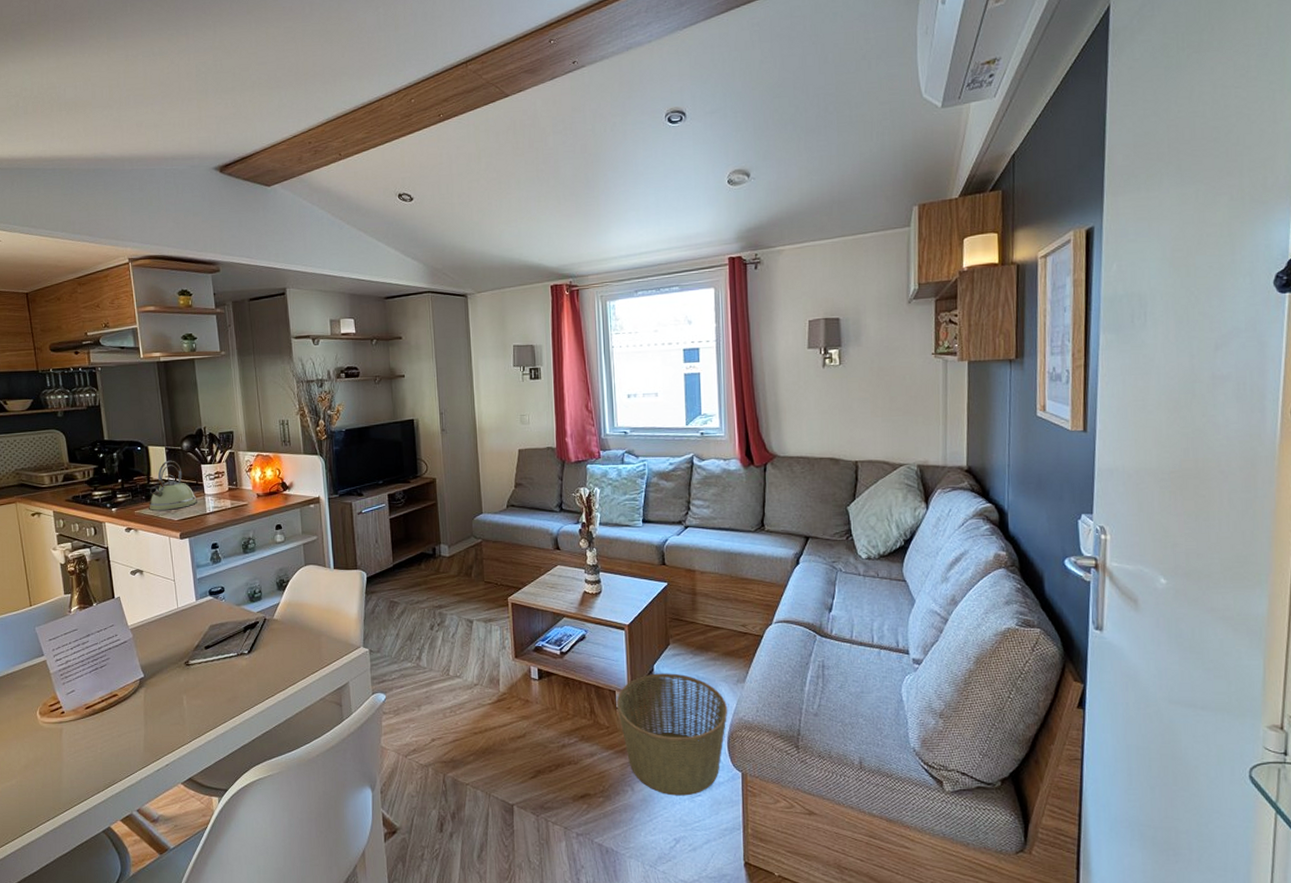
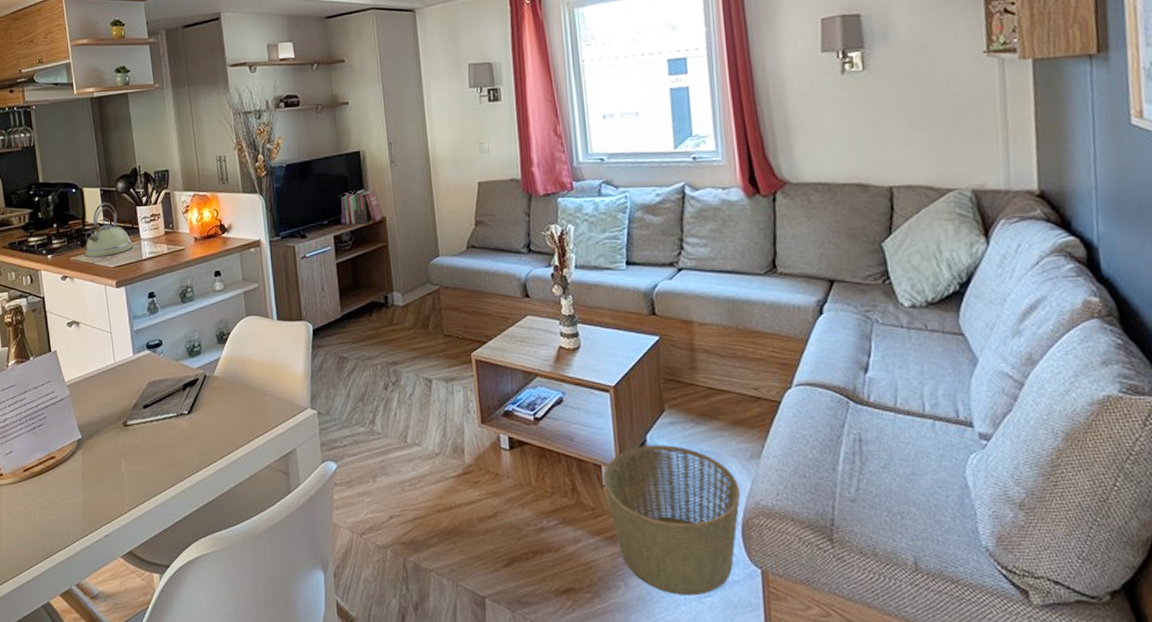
books: none [392,453,434,485] -> present [338,189,384,225]

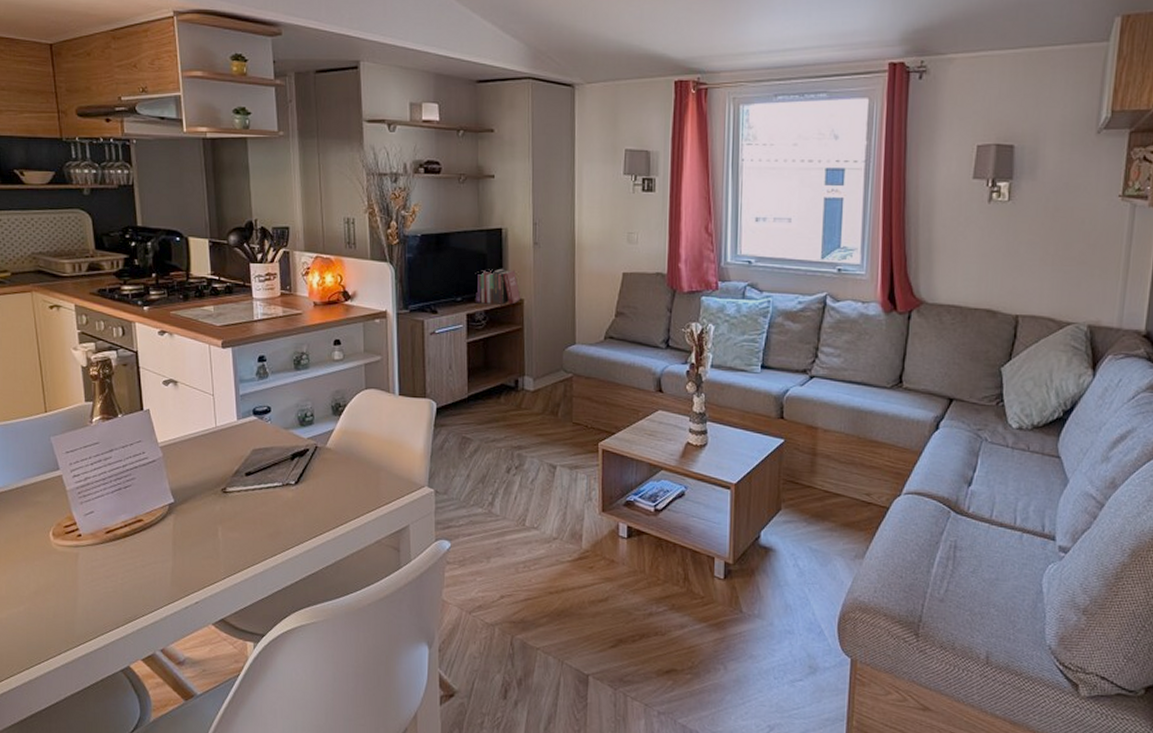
kettle: present [84,202,134,258] -> none [187,255,244,314]
basket: present [602,445,741,596] -> none [714,541,842,680]

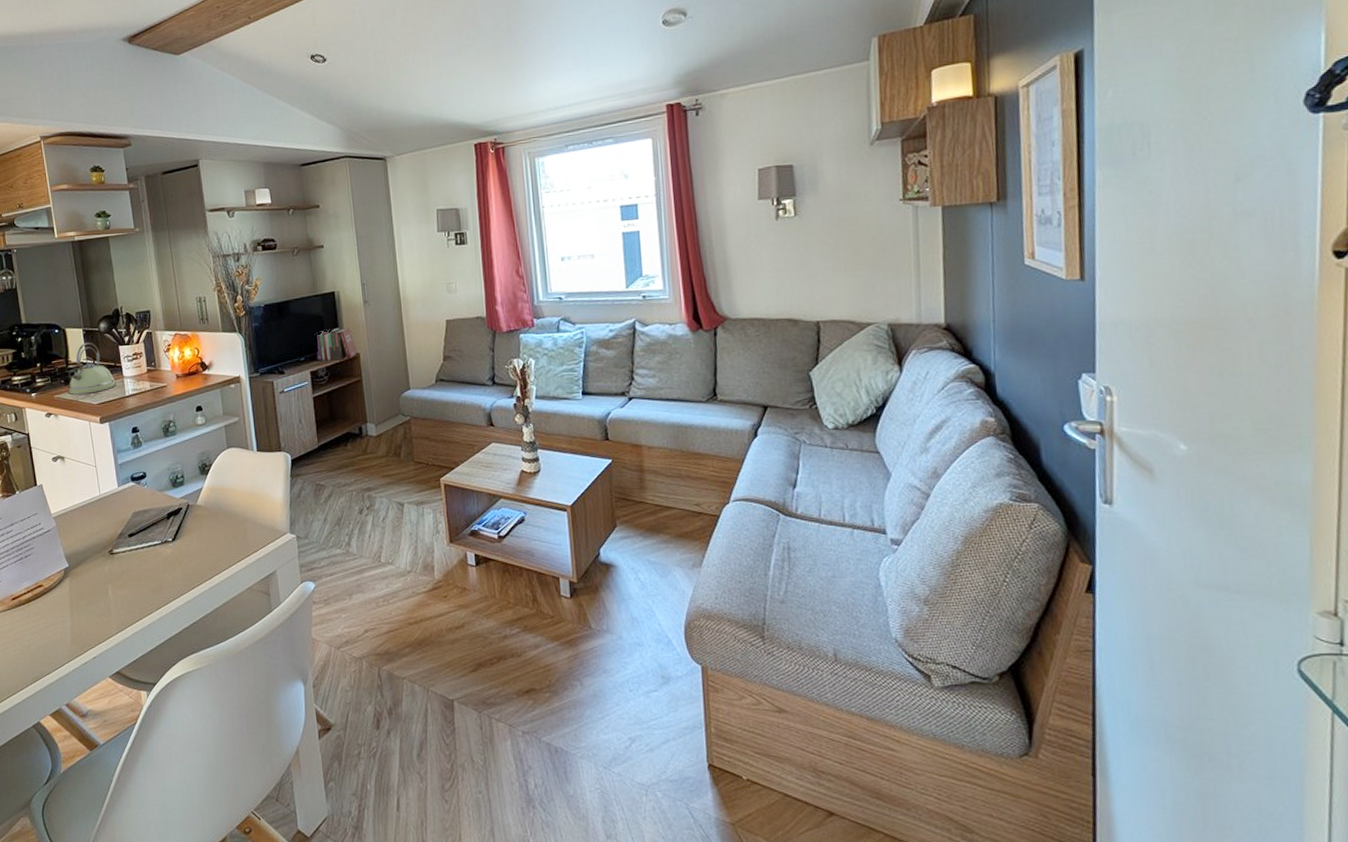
kettle: none [187,255,244,314] -> present [68,342,117,396]

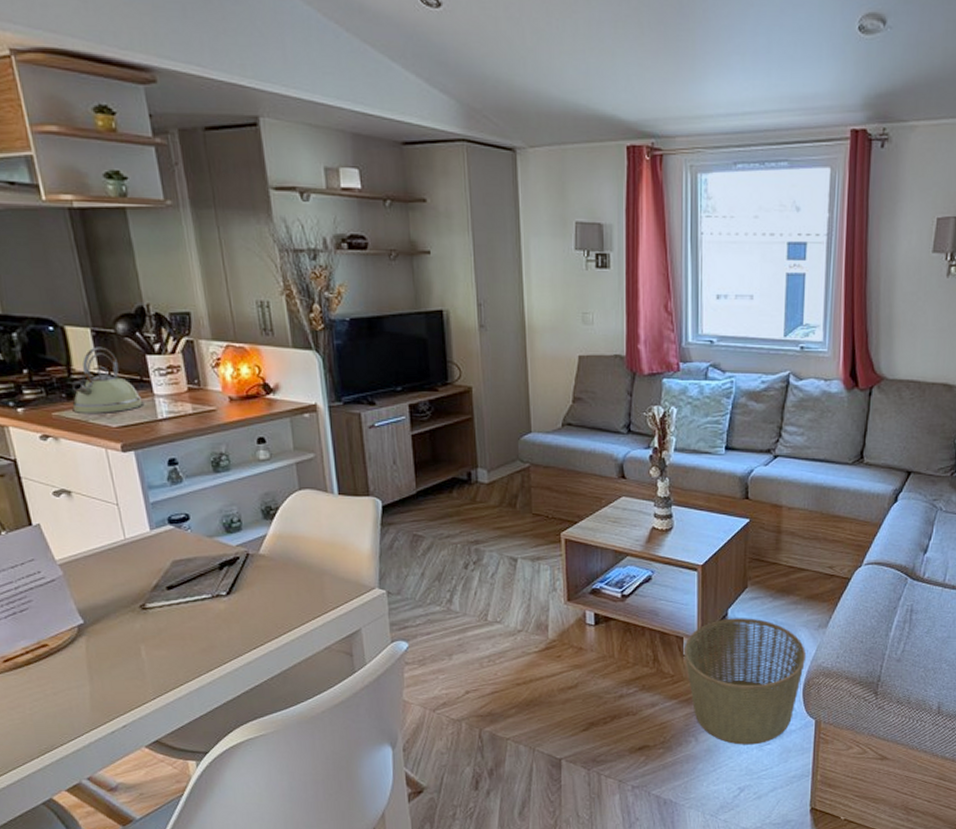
books: present [314,327,358,362] -> none [415,354,469,393]
basket: none [560,557,684,691] -> present [683,618,807,745]

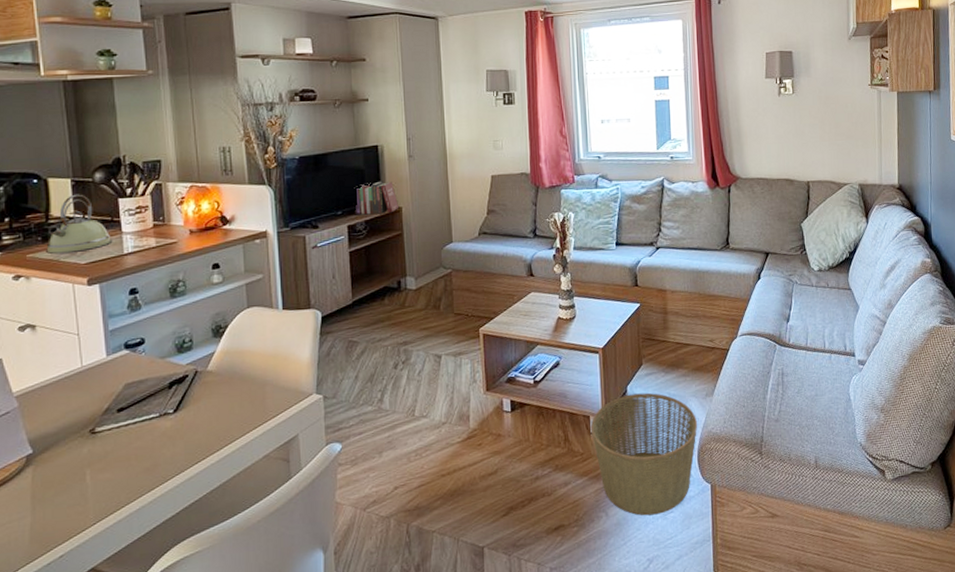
books: none [415,354,469,393] -> present [353,181,400,215]

